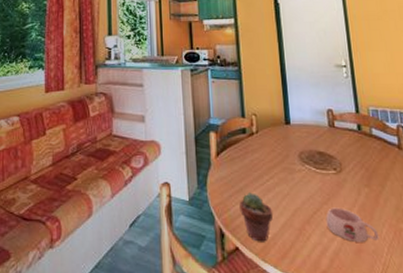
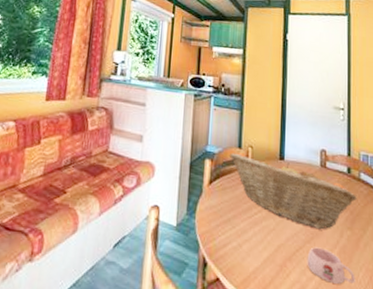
fruit basket: none [233,122,371,189] -> present [229,153,357,229]
potted succulent: present [239,192,273,242] -> none [225,224,258,275]

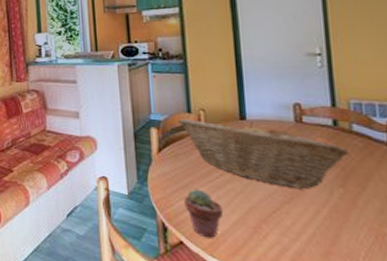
potted succulent: none [225,224,258,275] -> present [184,189,224,238]
mug: present [307,247,355,284] -> none [287,207,355,245]

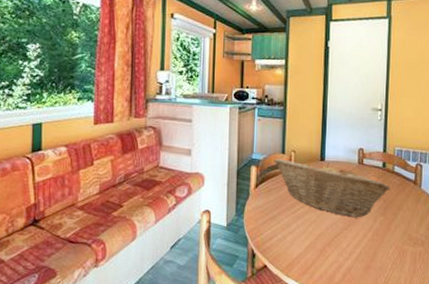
potted succulent: present [184,189,224,238] -> none [271,219,300,261]

